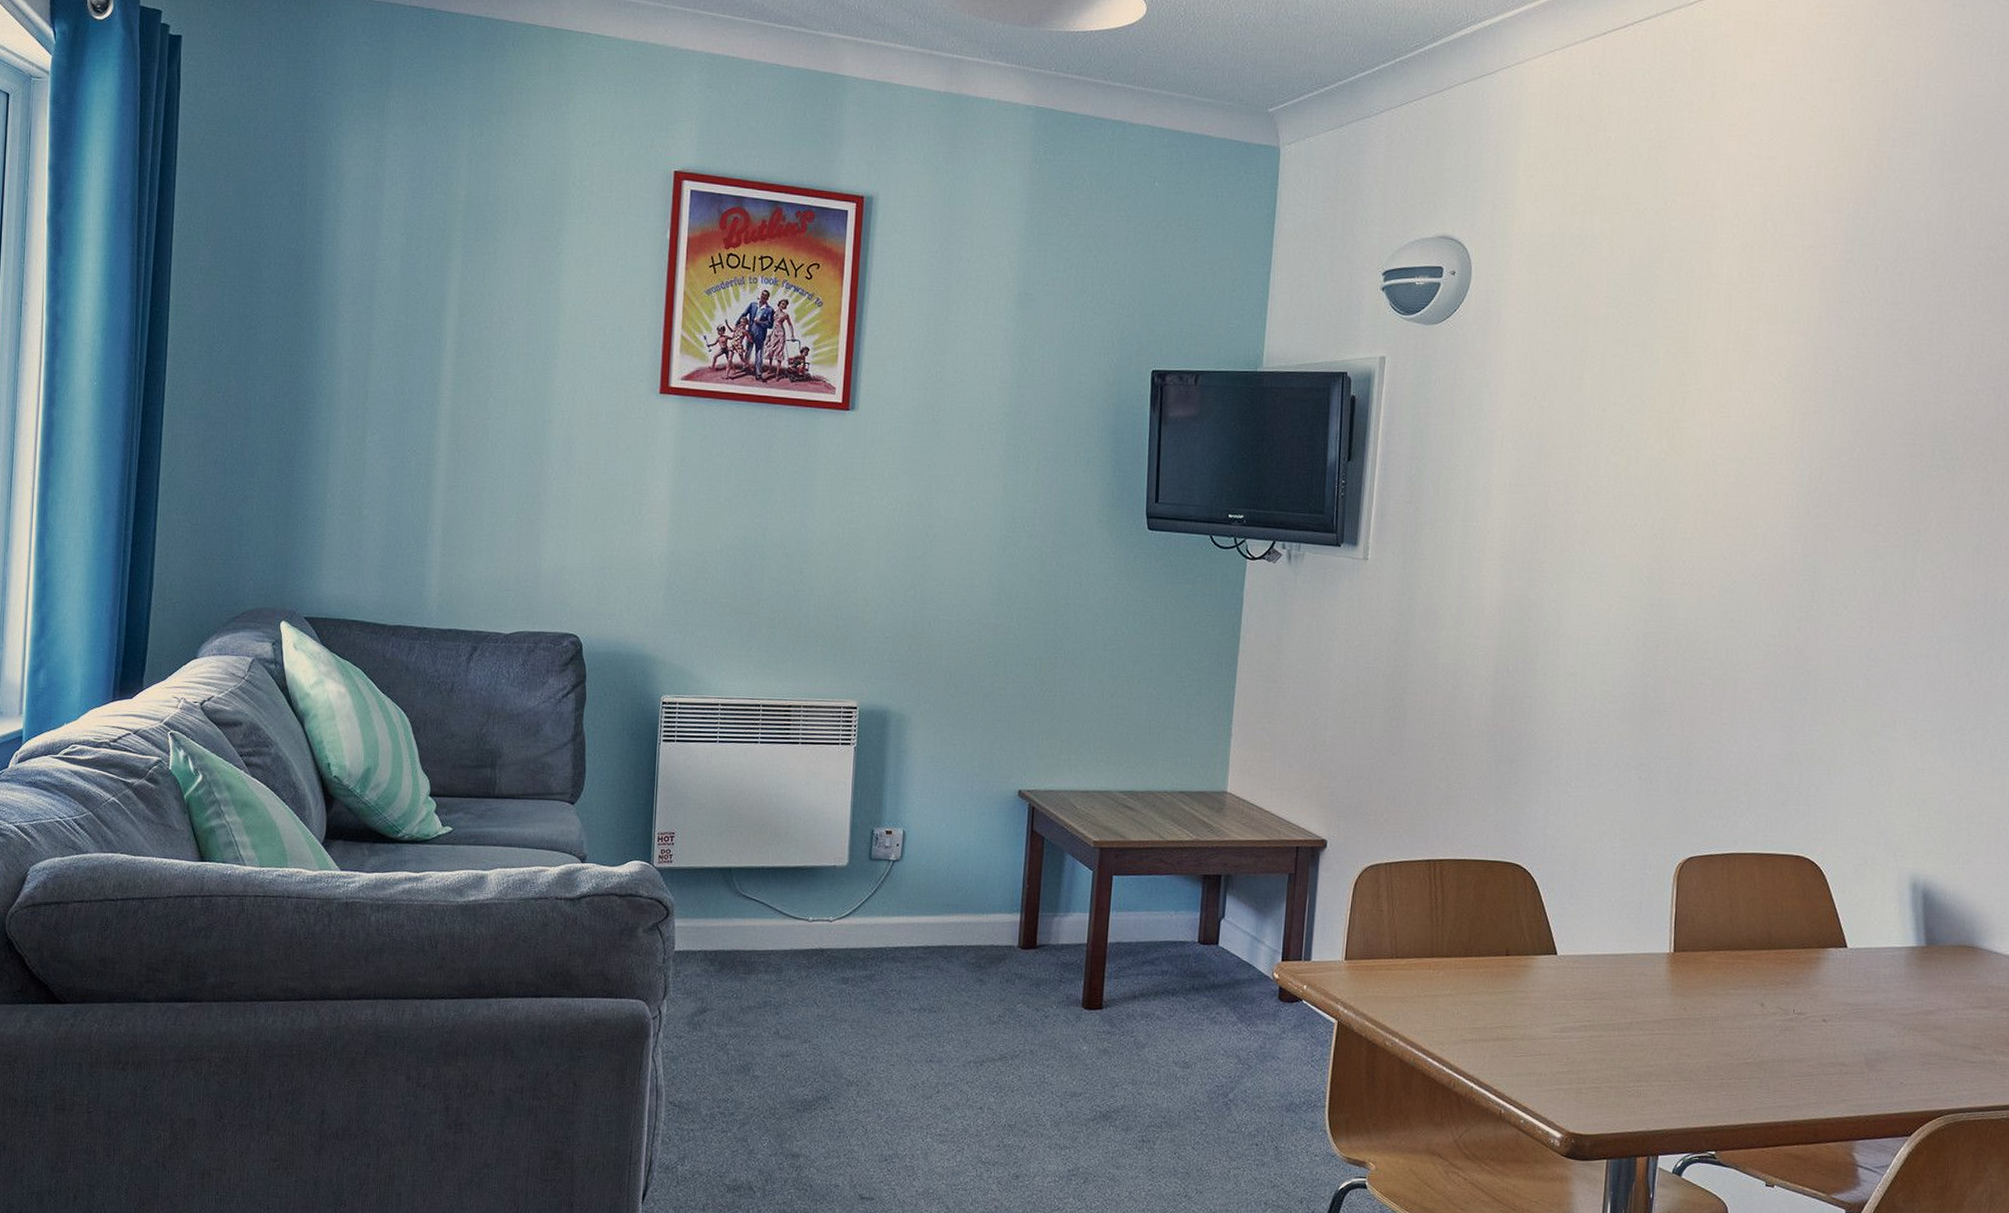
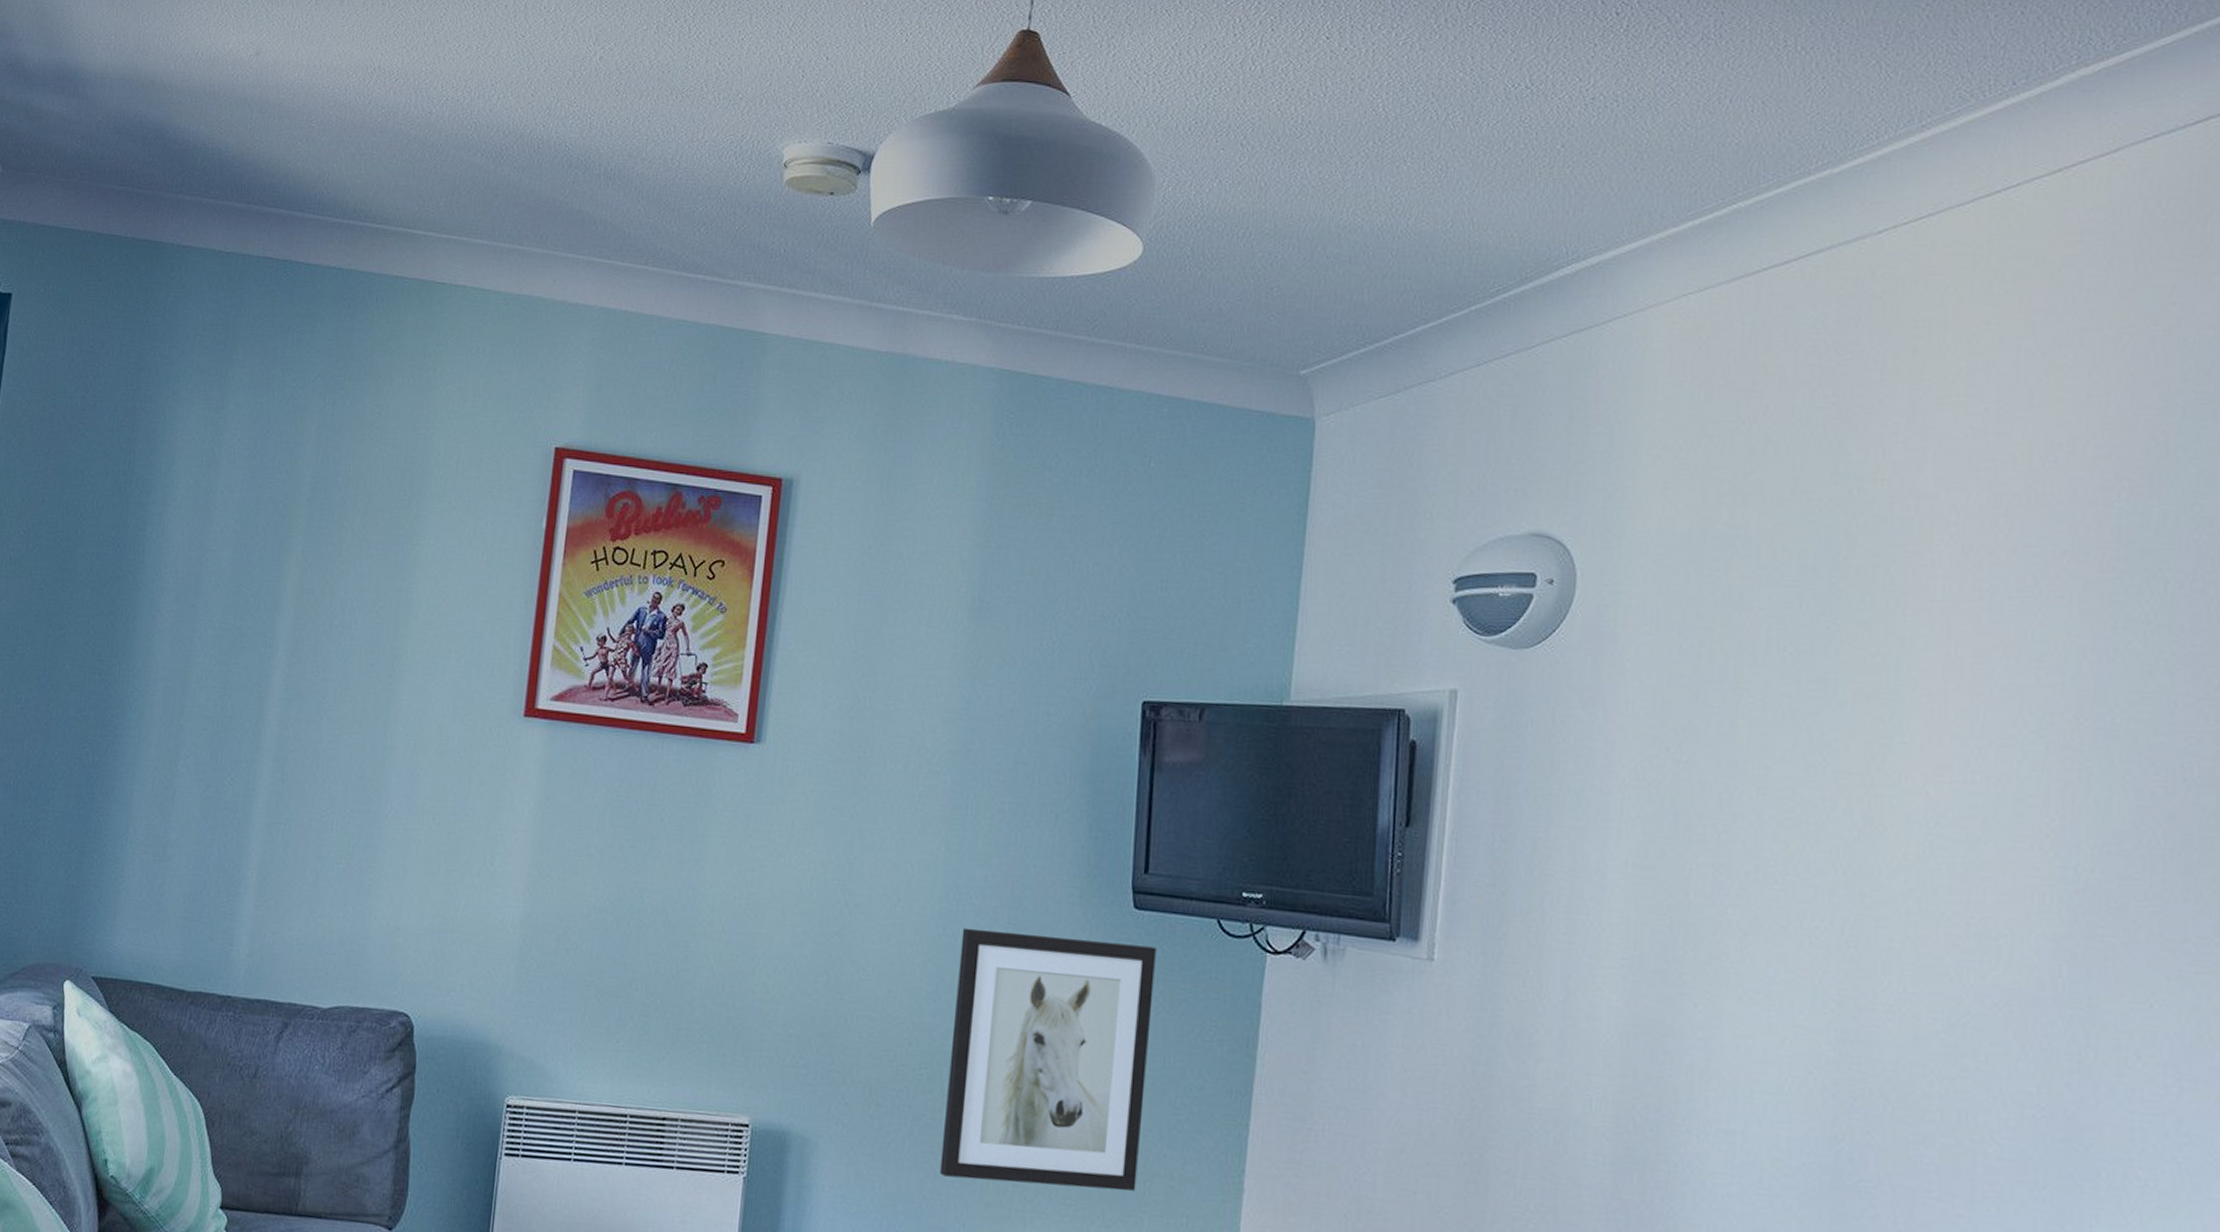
wall art: none [1005,549,1165,741] -> present [939,927,1156,1191]

